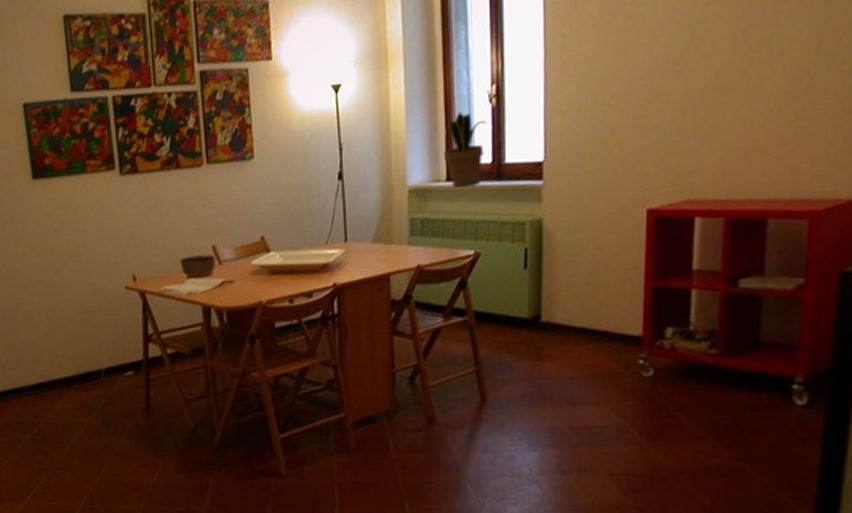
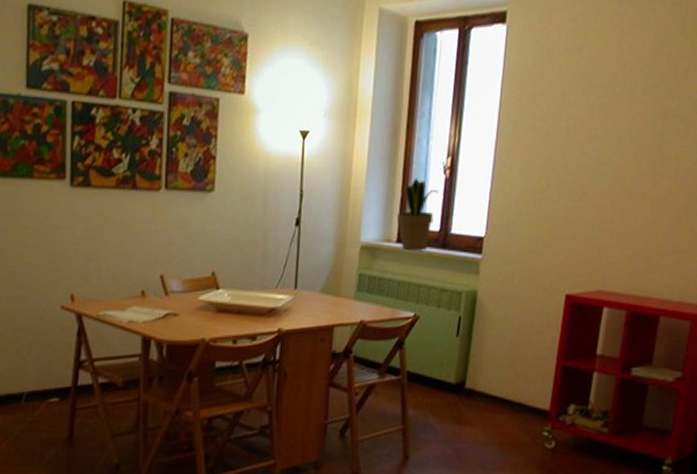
bowl: present [180,254,216,278] -> none [124,282,163,307]

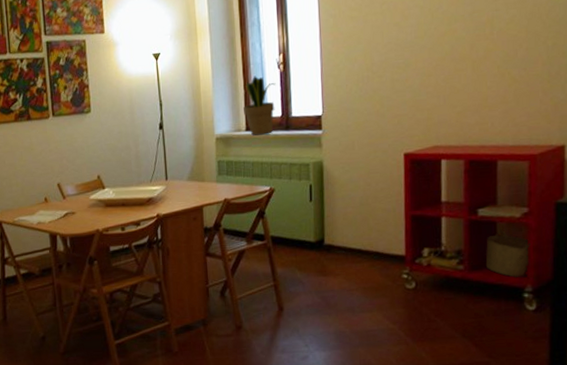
basket: none [630,394,678,449] -> present [485,230,530,278]

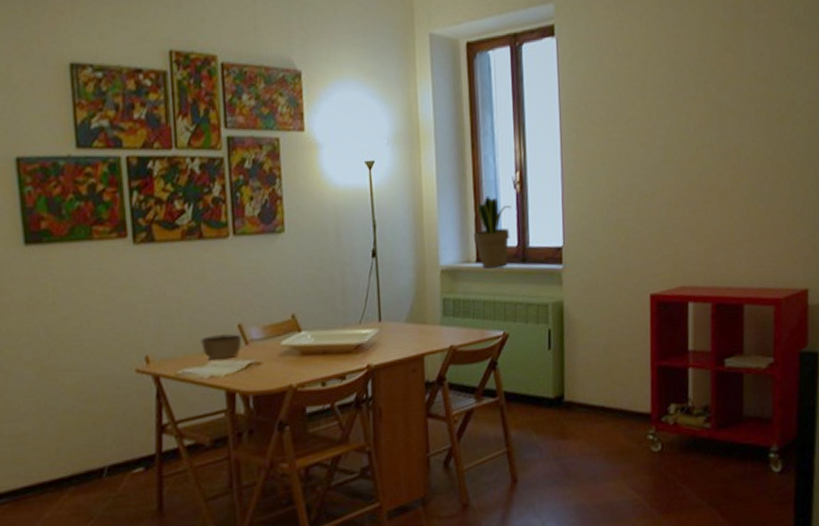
bowl: none [31,190,61,211] -> present [201,333,242,360]
basket: present [485,230,530,278] -> none [732,383,776,436]

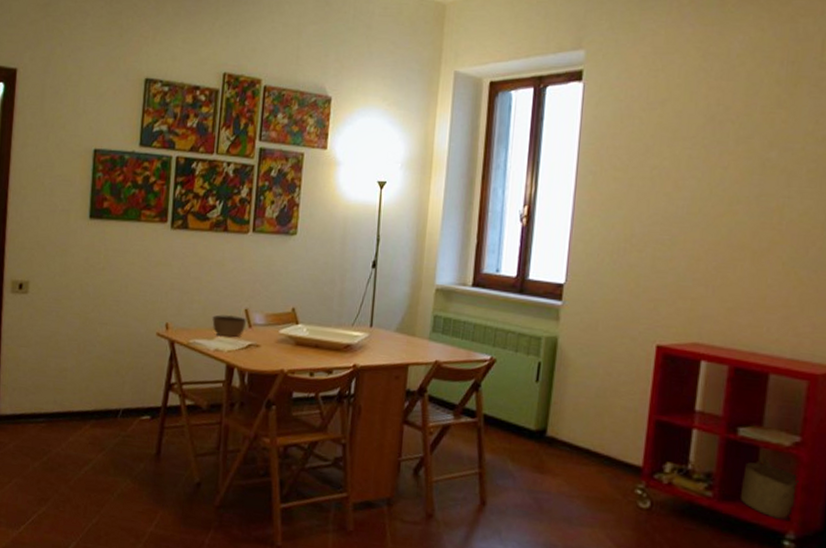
potted plant: present [473,195,512,268] -> none [472,225,515,295]
basket: none [732,383,776,436] -> present [739,458,799,522]

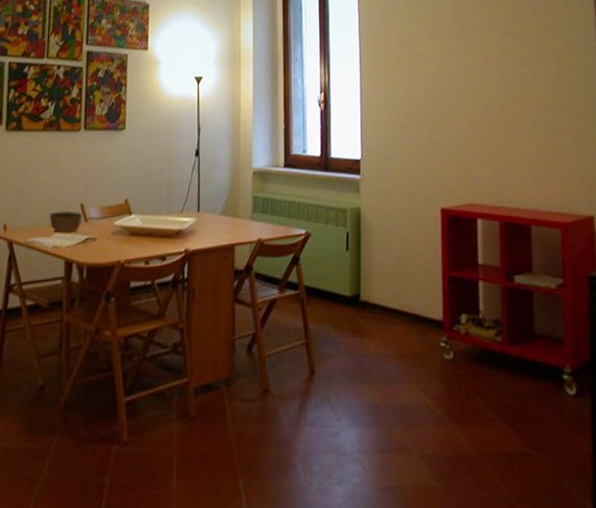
basket: present [739,458,799,522] -> none [523,301,567,357]

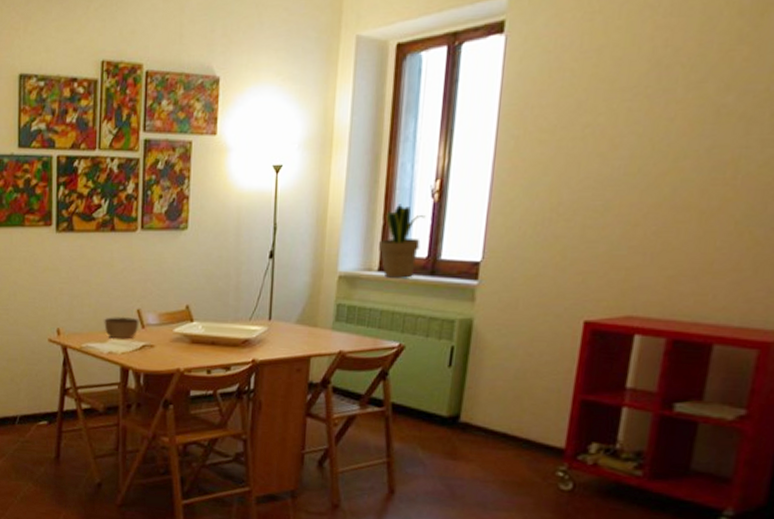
potted plant: none [282,111,316,173] -> present [378,204,426,278]

